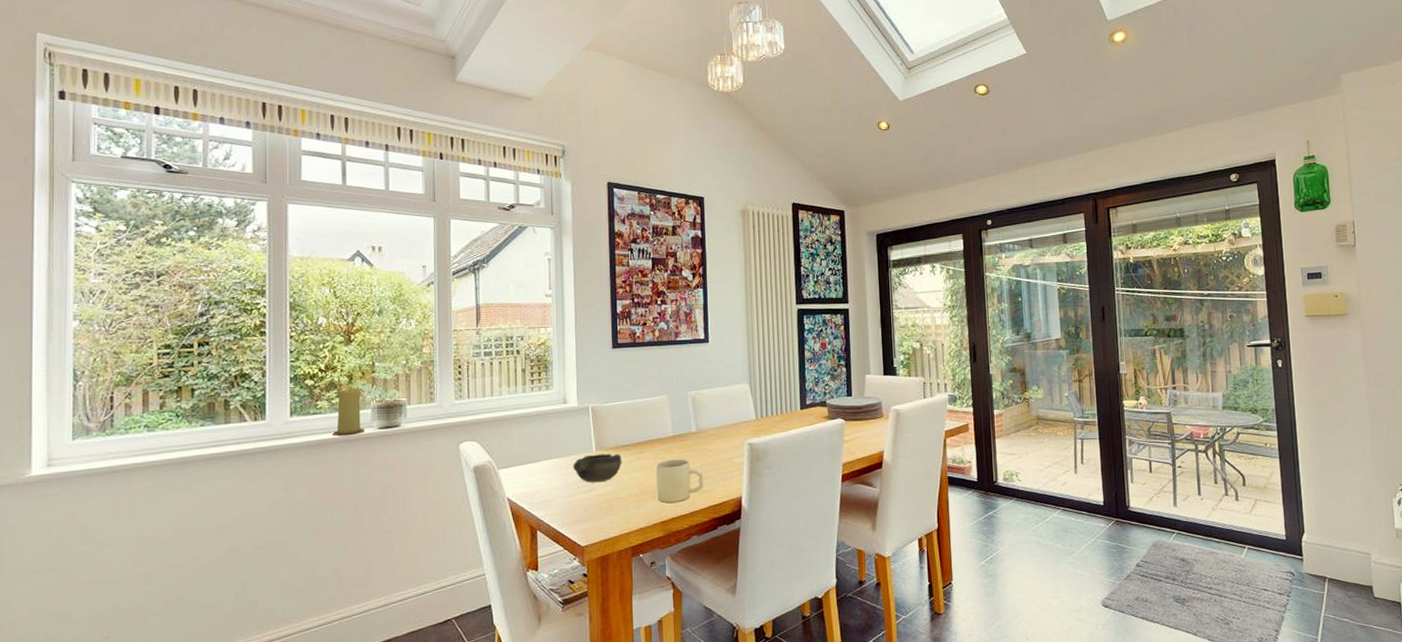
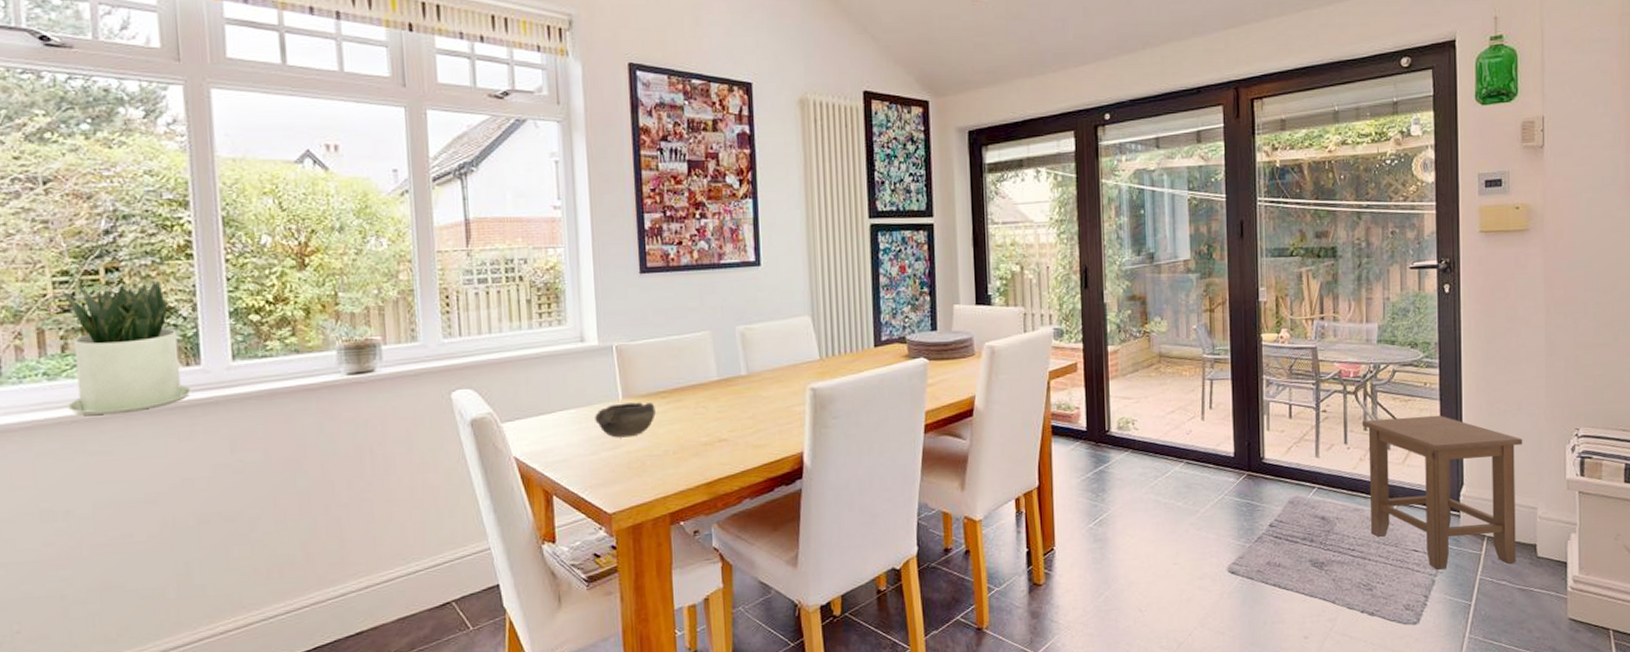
planter: none [161,352,257,461] -> present [61,280,191,416]
candle: present [333,387,365,437] -> none [288,324,330,385]
mug: present [655,459,704,503] -> none [697,408,758,461]
stool: none [1212,471,1355,607] -> present [1362,415,1523,570]

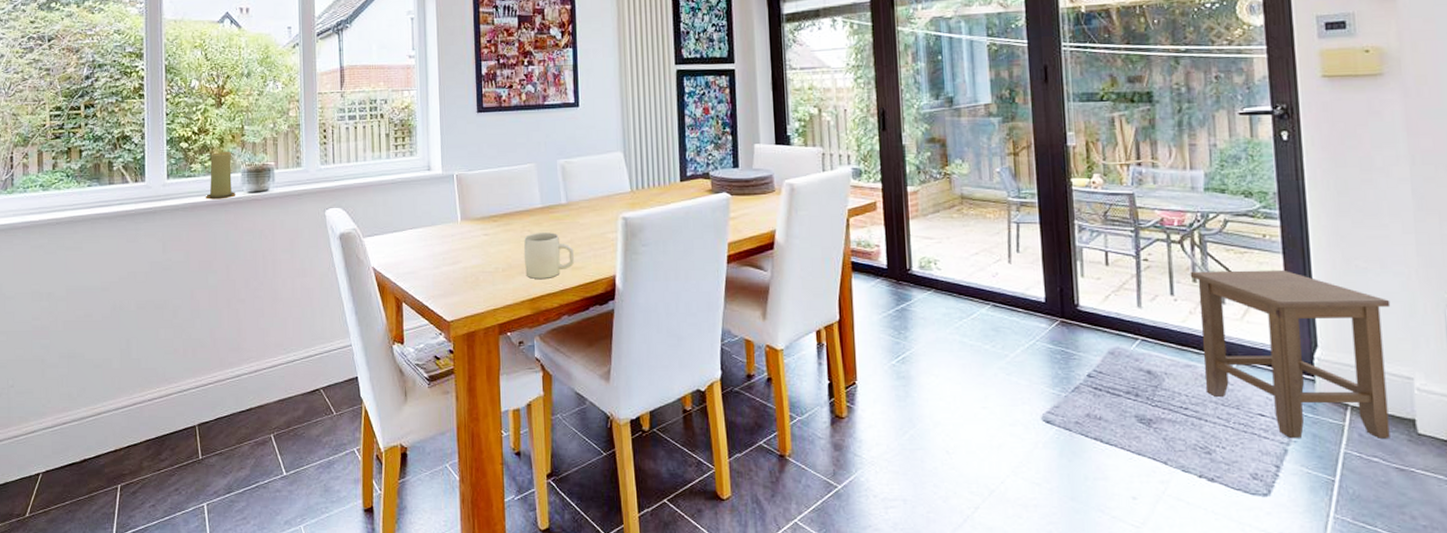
planter: present [61,280,191,416] -> none [55,115,138,219]
candle: none [288,324,330,385] -> present [206,151,235,200]
bowl: present [595,402,656,438] -> none [438,224,488,255]
mug: none [697,408,758,461] -> present [523,232,575,279]

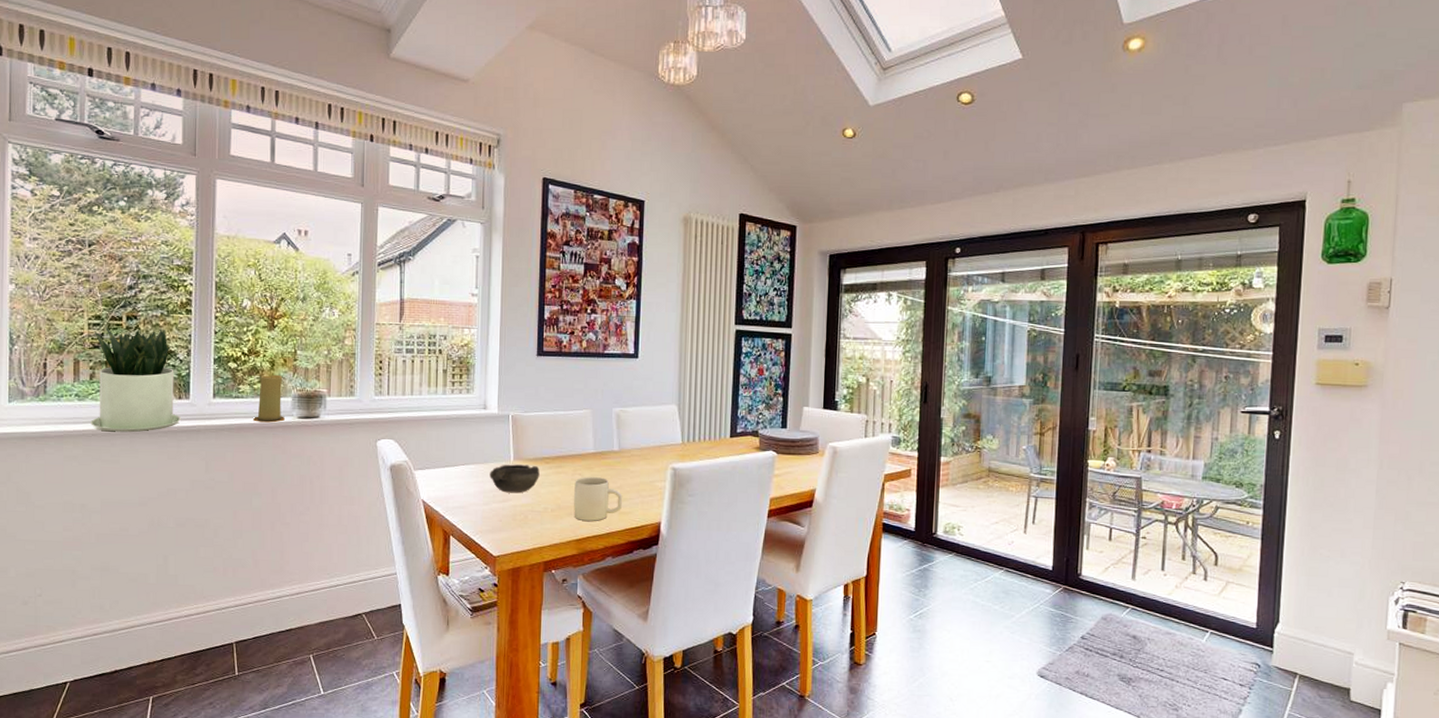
planter: none [55,115,138,219] -> present [91,327,181,433]
bowl: none [438,224,488,255] -> present [490,464,540,493]
stool: present [1190,269,1391,438] -> none [1180,550,1345,704]

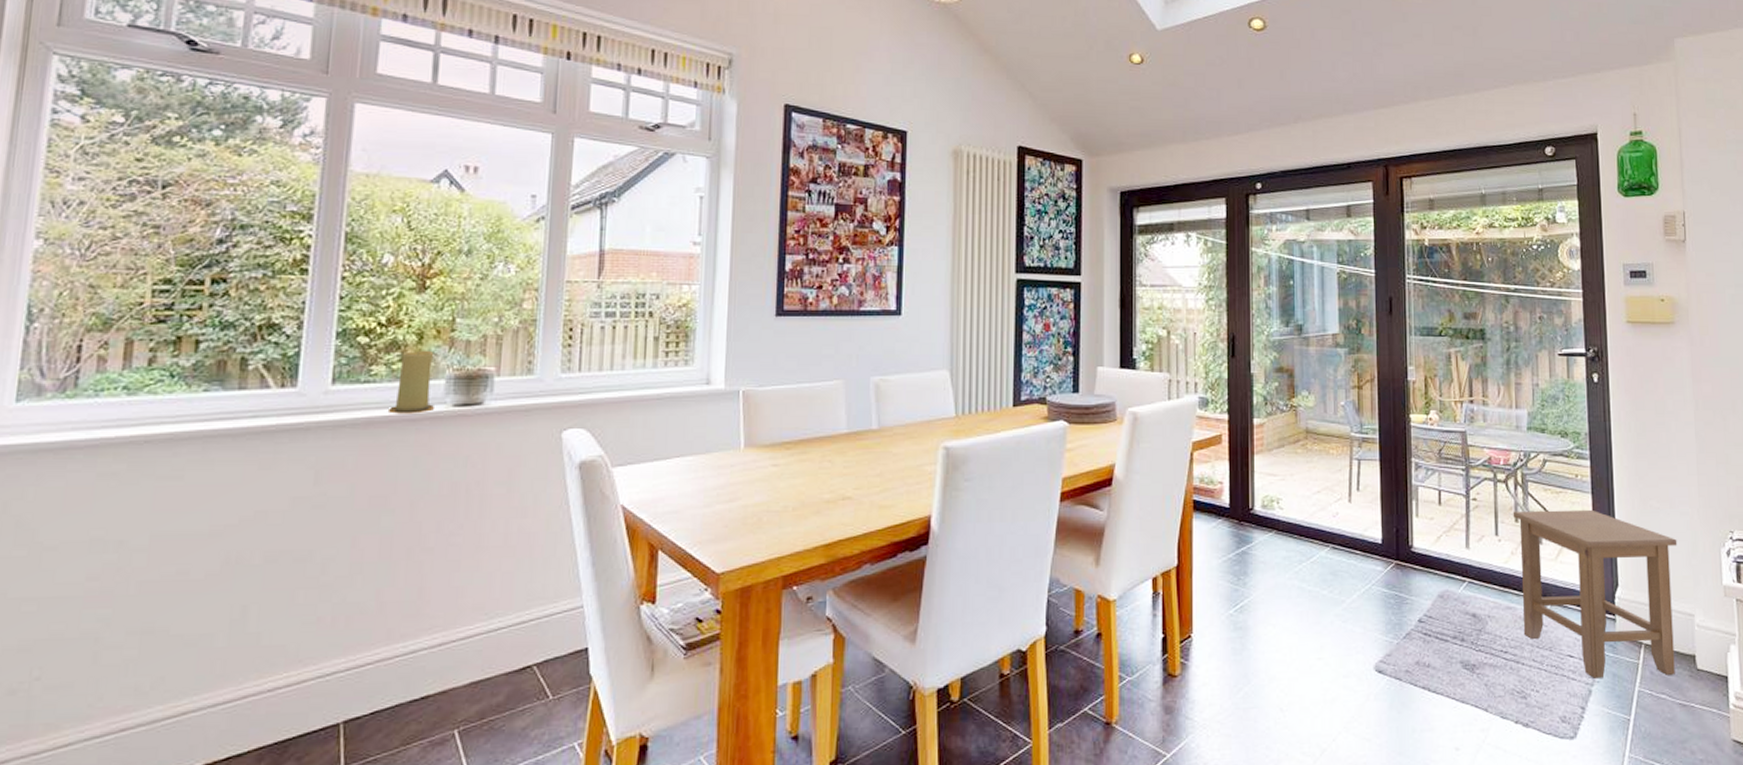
planter: present [91,327,181,433] -> none [143,293,282,437]
bowl: present [490,464,540,493] -> none [713,452,778,490]
mug: present [573,477,623,521] -> none [820,463,884,520]
stool: none [1180,550,1345,704] -> present [1513,509,1677,678]

